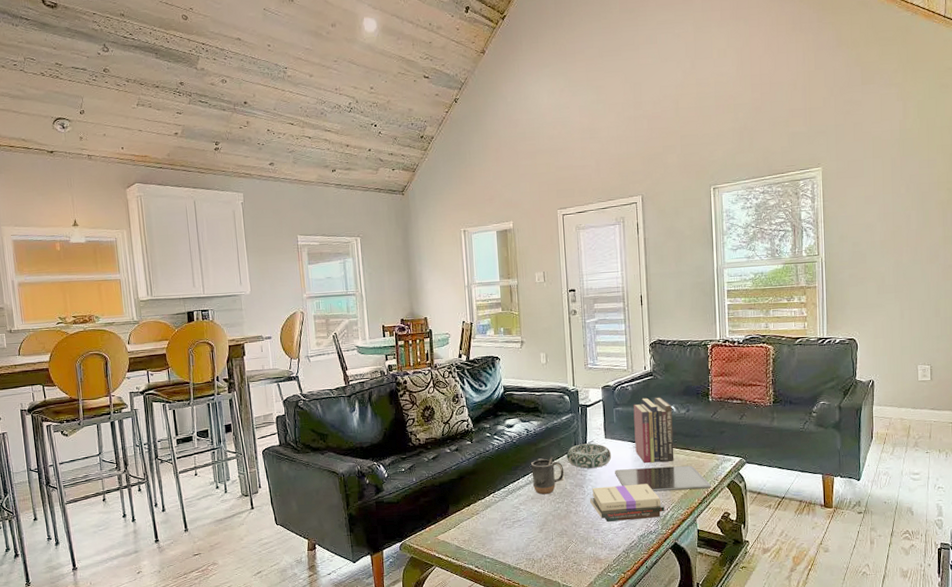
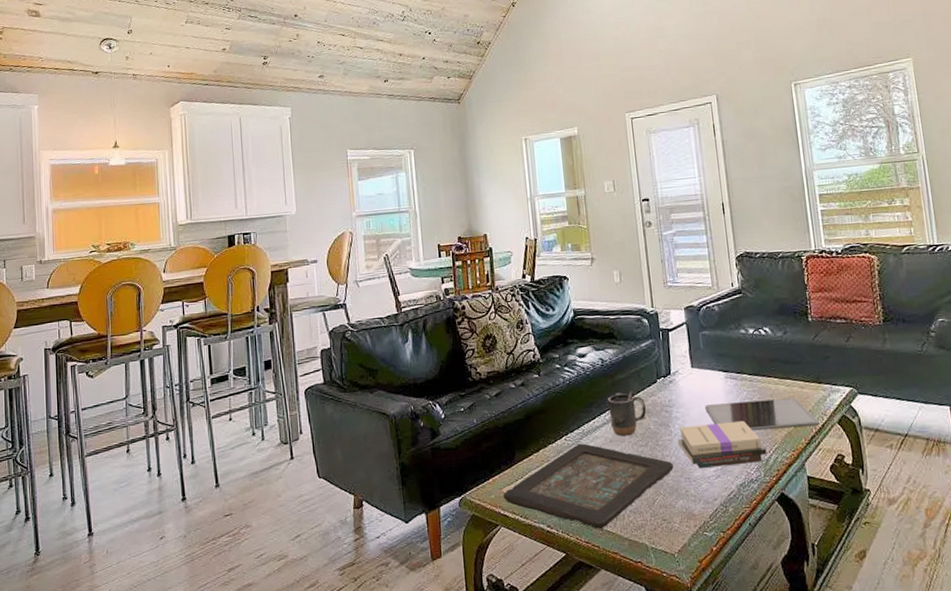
decorative tray: none [438,500,585,570] -> present [503,443,674,530]
decorative bowl: present [566,443,612,469] -> none [648,374,701,404]
books: present [633,397,675,463] -> none [721,317,774,396]

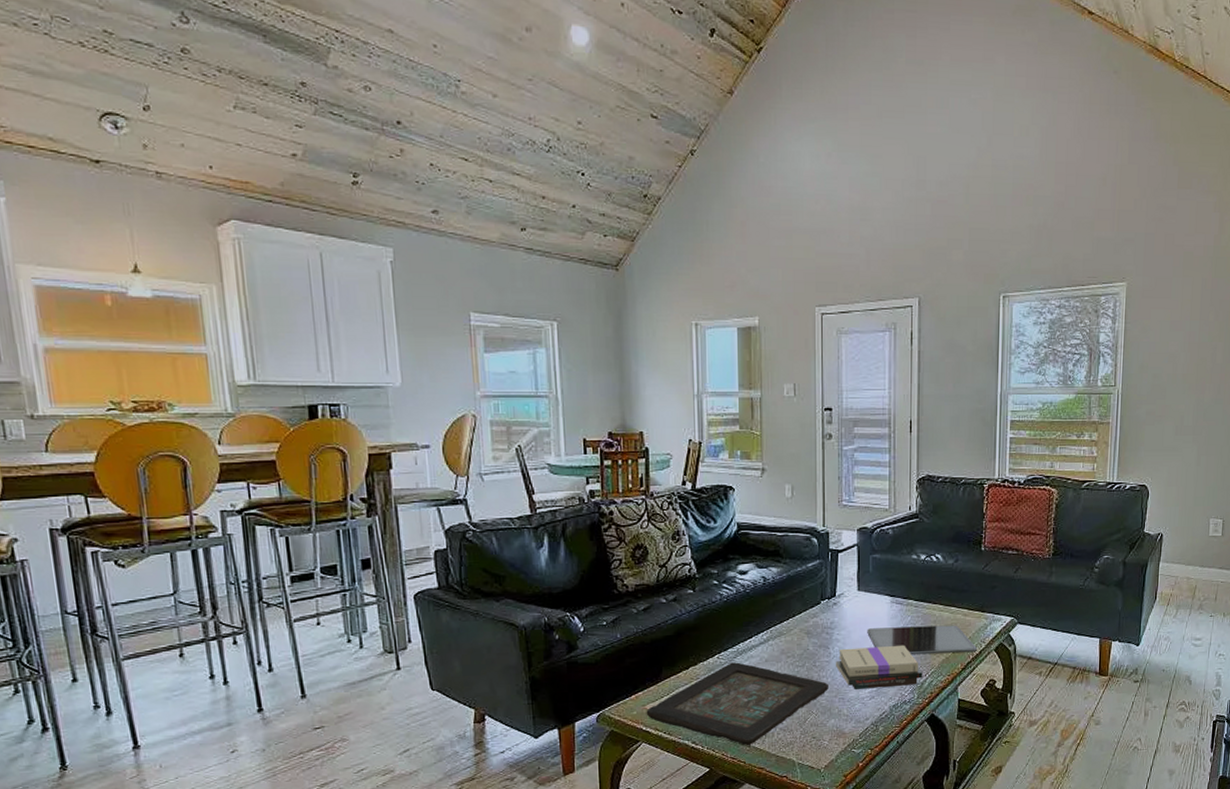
mug: present [608,390,647,436] -> none [767,611,807,656]

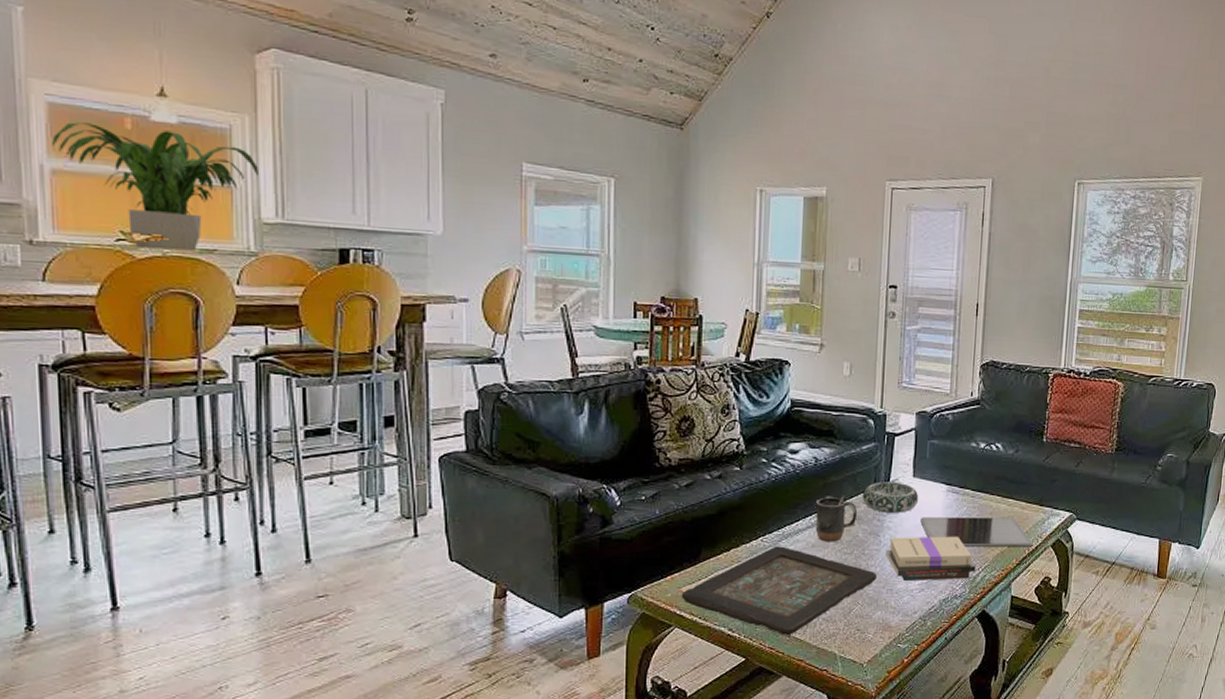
potted plant: none [41,302,229,416] -> present [51,122,258,252]
mug: none [767,611,807,656] -> present [815,495,858,542]
decorative bowl: none [811,596,865,626] -> present [863,482,919,513]

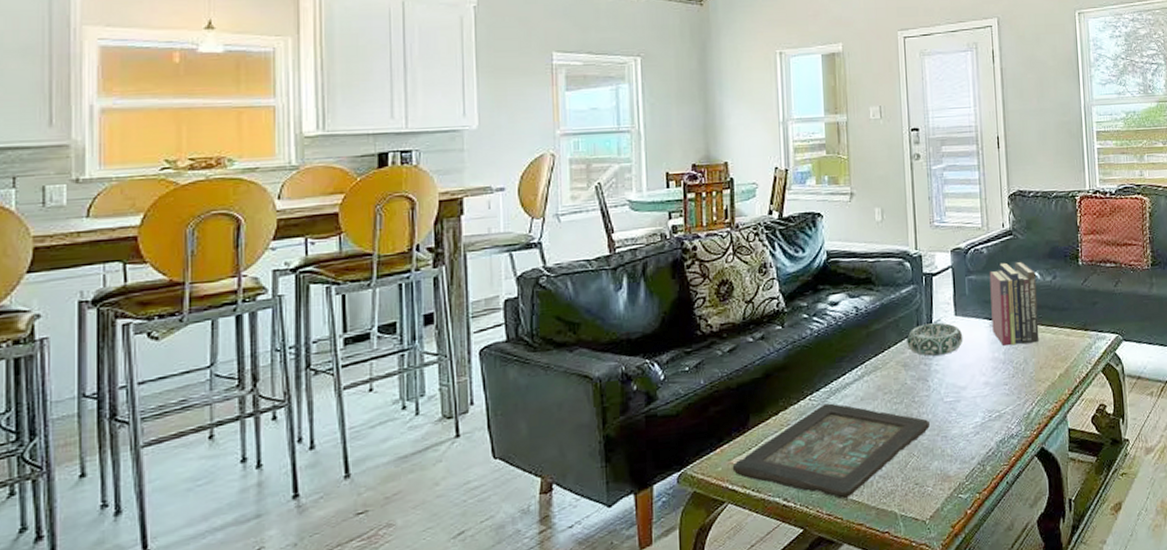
potted plant: present [51,122,258,252] -> none [101,60,300,175]
mug: present [815,495,858,542] -> none [861,342,904,394]
books: present [886,536,976,581] -> none [936,371,1029,425]
tablet: present [920,517,1033,546] -> none [967,346,1083,382]
books: none [949,431,999,512] -> present [989,261,1040,346]

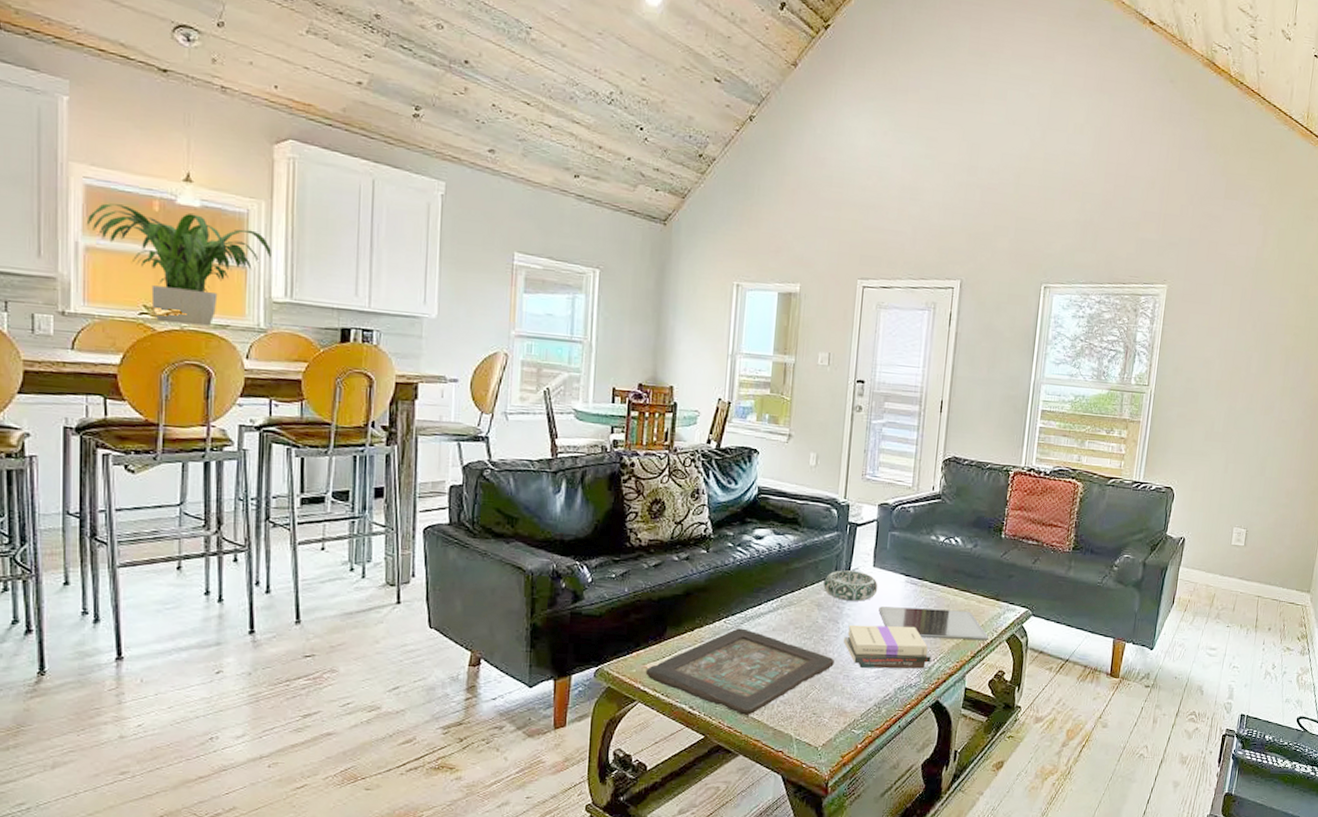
potted plant: none [101,60,300,175] -> present [86,203,271,327]
books: none [936,371,1029,425] -> present [844,624,932,669]
tablet: none [967,346,1083,382] -> present [878,606,988,640]
books: present [989,261,1040,346] -> none [907,524,958,604]

